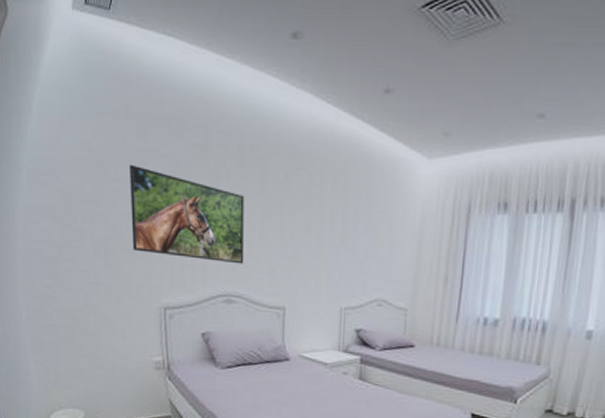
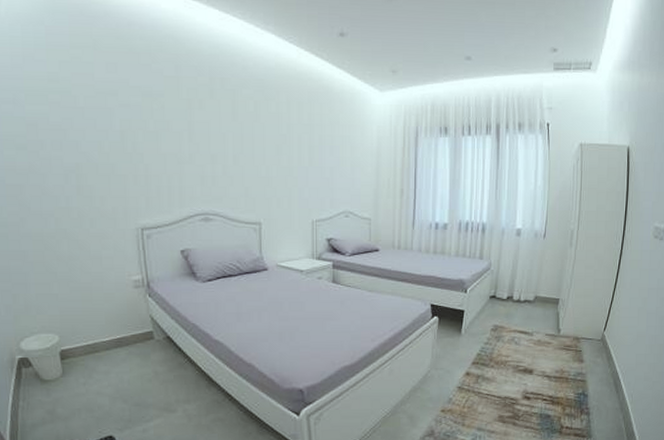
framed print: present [130,164,245,264] -> none [100,94,220,185]

